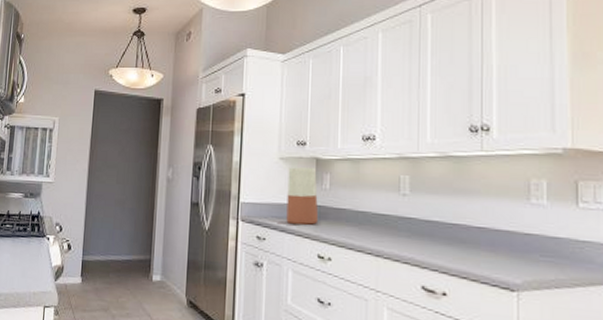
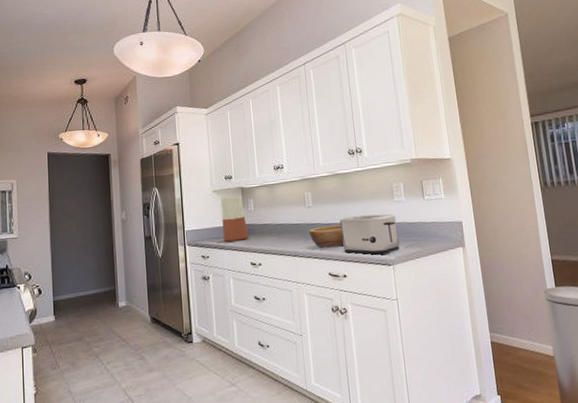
bowl: none [401,223,447,254] -> present [309,225,343,248]
toaster: none [445,215,532,275] -> present [339,214,400,256]

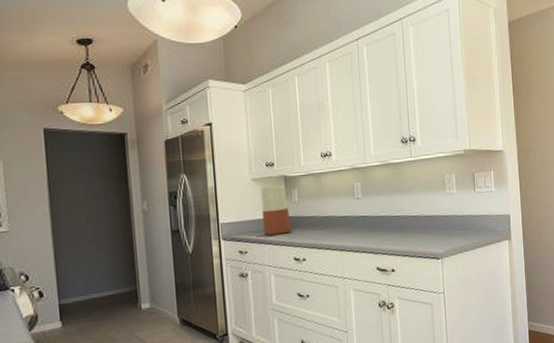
bowl: present [309,225,343,248] -> none [358,217,393,242]
toaster: present [339,214,400,256] -> none [390,206,449,249]

